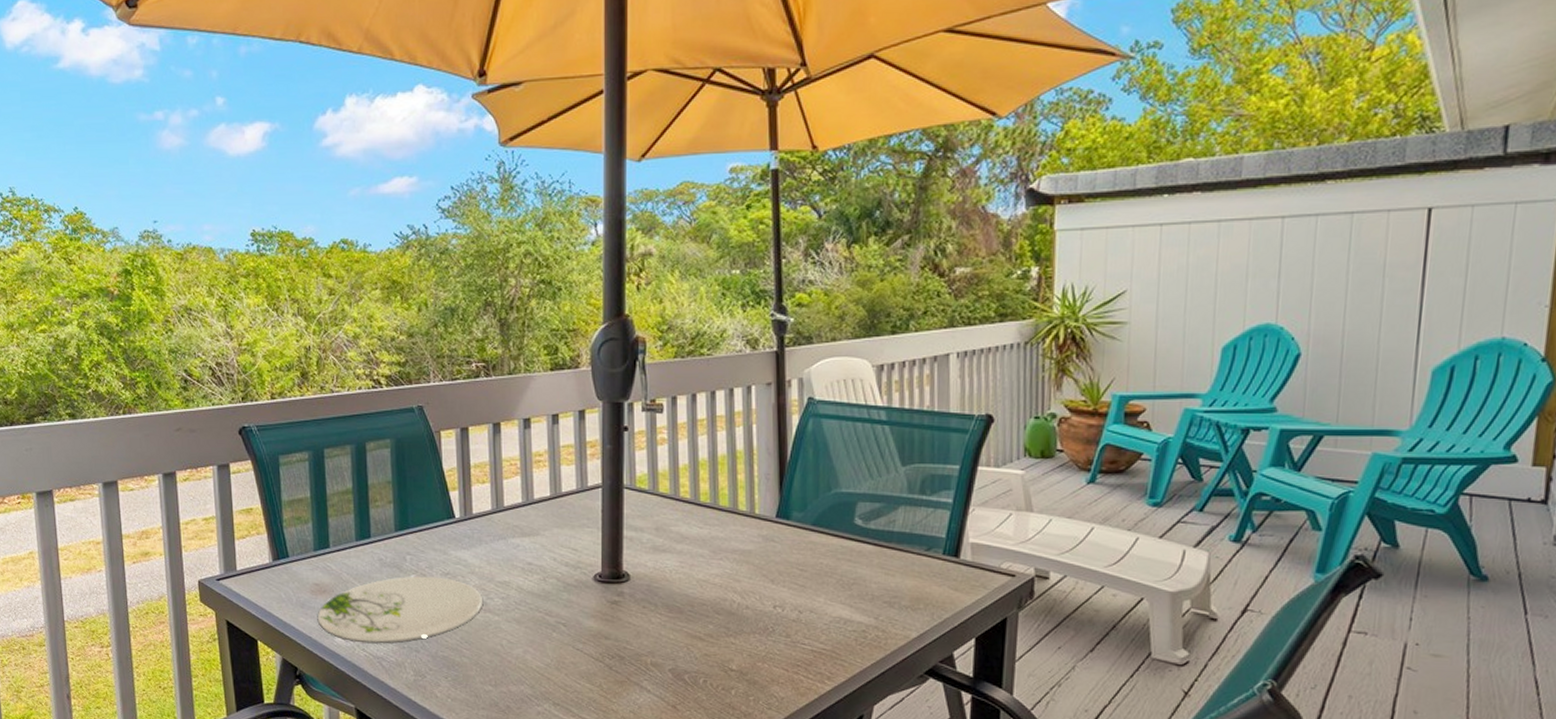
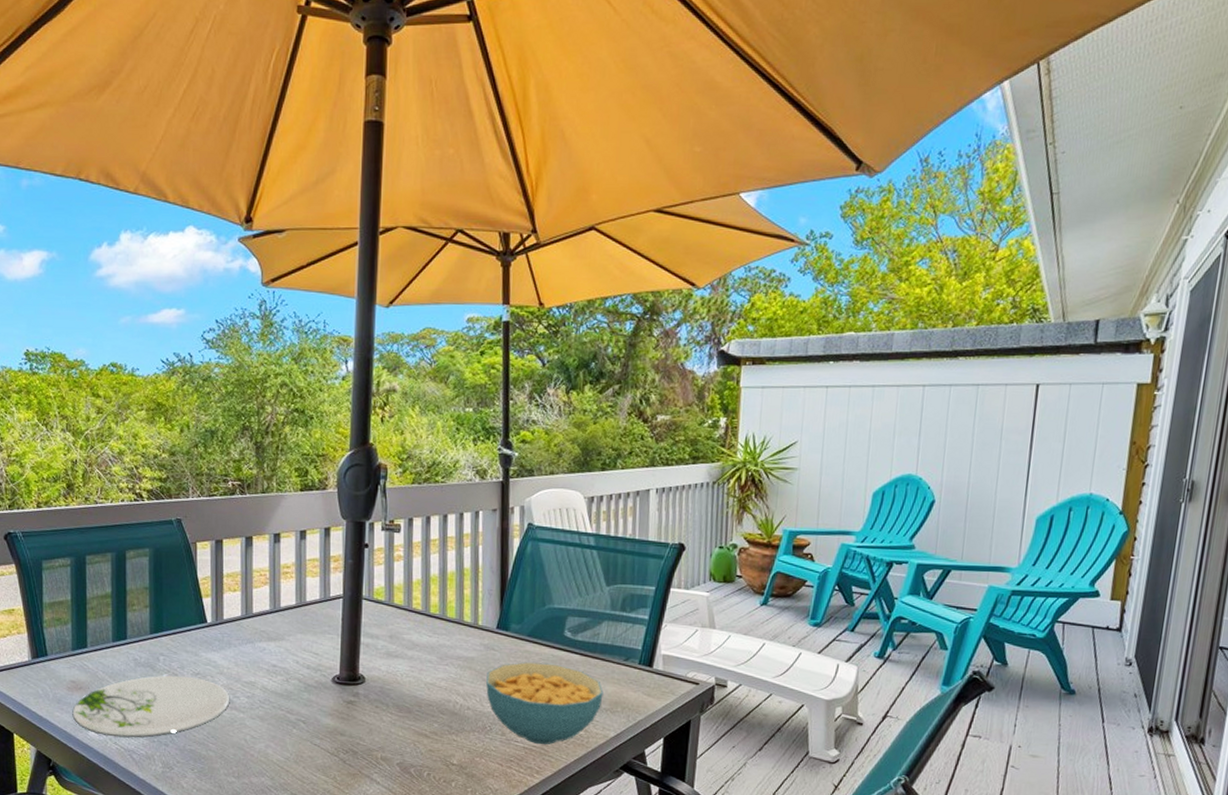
cereal bowl: none [766,554,903,648] -> present [486,662,604,745]

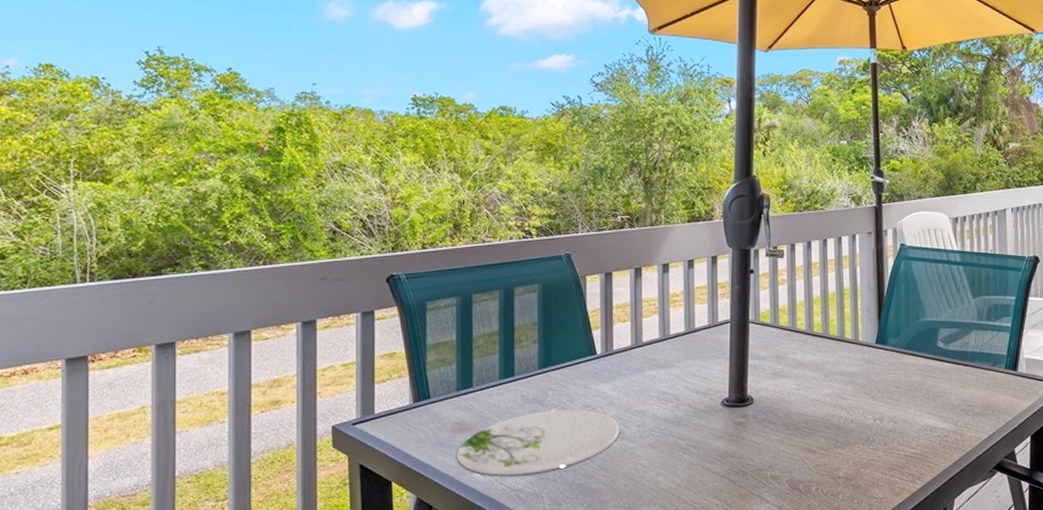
cereal bowl: present [486,662,604,745] -> none [868,373,975,452]

